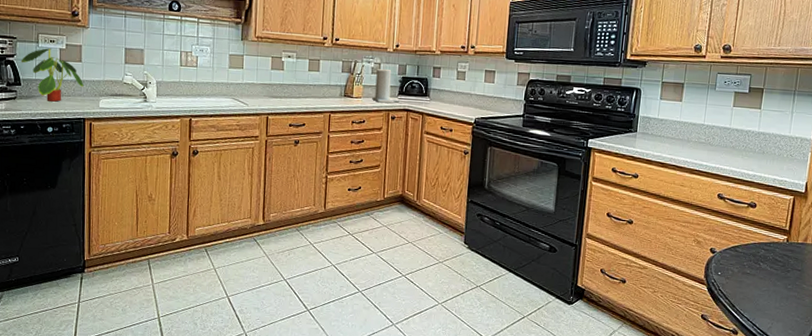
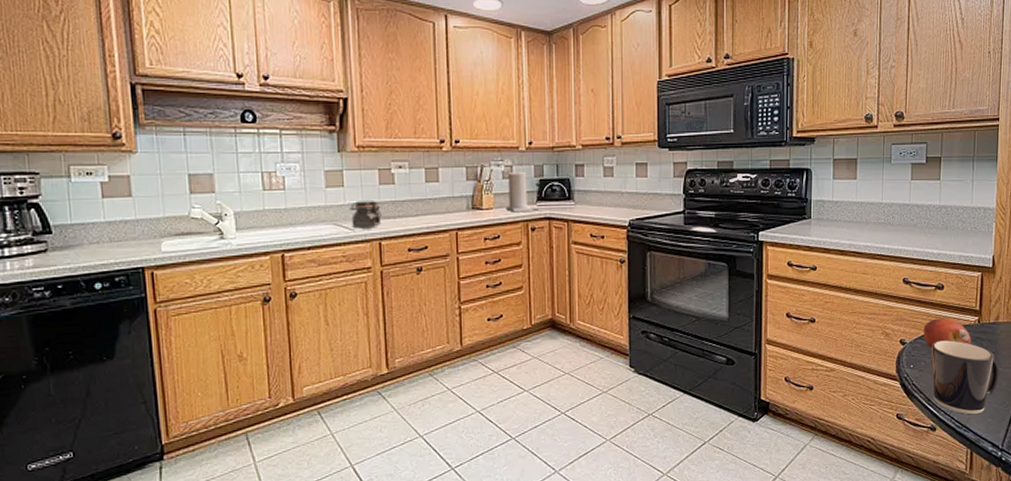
plant: present [21,48,84,102] -> none [48,183,139,250]
jar: none [246,81,271,105] -> present [349,199,382,229]
fruit: none [733,233,779,260] -> present [923,318,972,349]
mug: none [737,253,804,325] -> present [931,340,999,415]

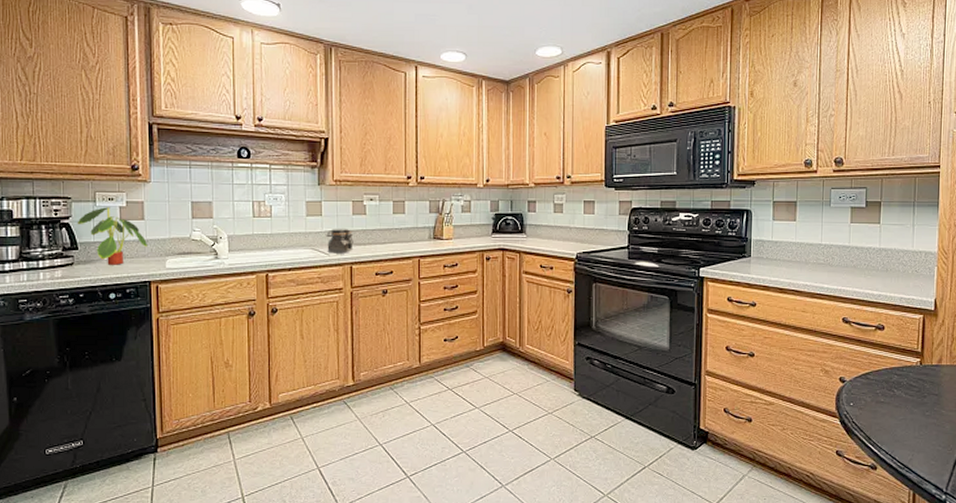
plant: none [48,183,139,250] -> present [77,207,148,265]
paper towel: present [506,172,539,212] -> none [464,207,494,243]
fruit: present [923,318,972,349] -> none [863,358,914,388]
mug: present [931,340,999,415] -> none [871,380,943,456]

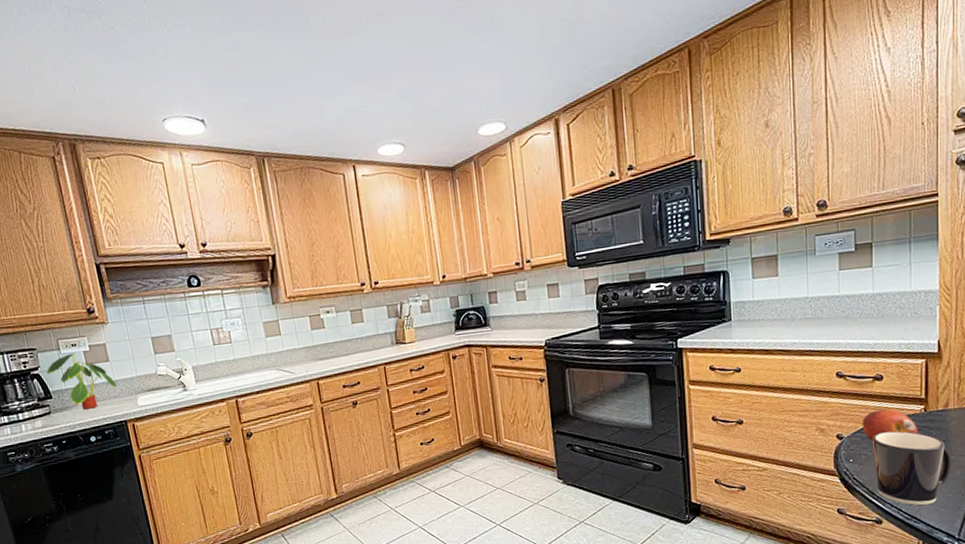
jar: present [326,228,354,254] -> none [288,344,317,372]
fruit: none [863,358,914,388] -> present [862,409,918,442]
mug: none [871,380,943,456] -> present [872,431,952,506]

